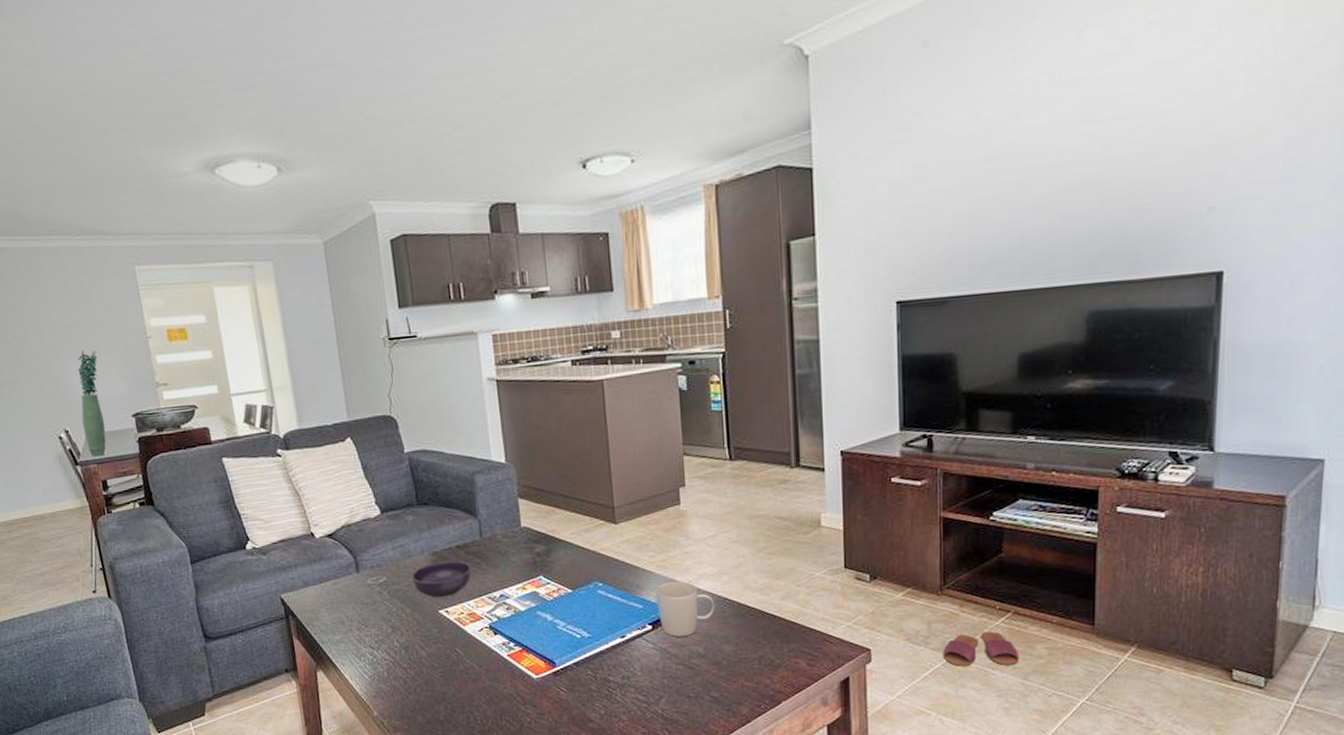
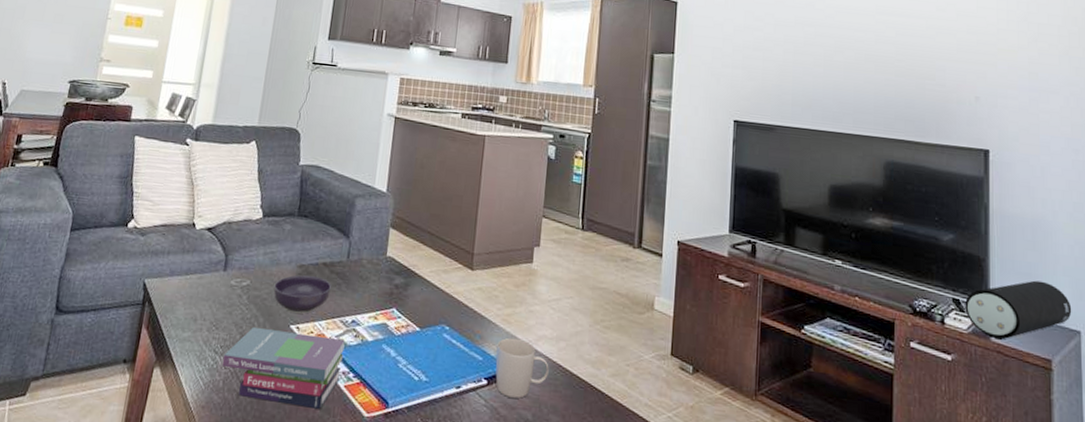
vase: present [78,351,107,457] -> none [16,17,58,112]
books: none [380,614,502,682] -> present [222,326,345,409]
speaker: none [1183,413,1316,485] -> present [965,280,1072,339]

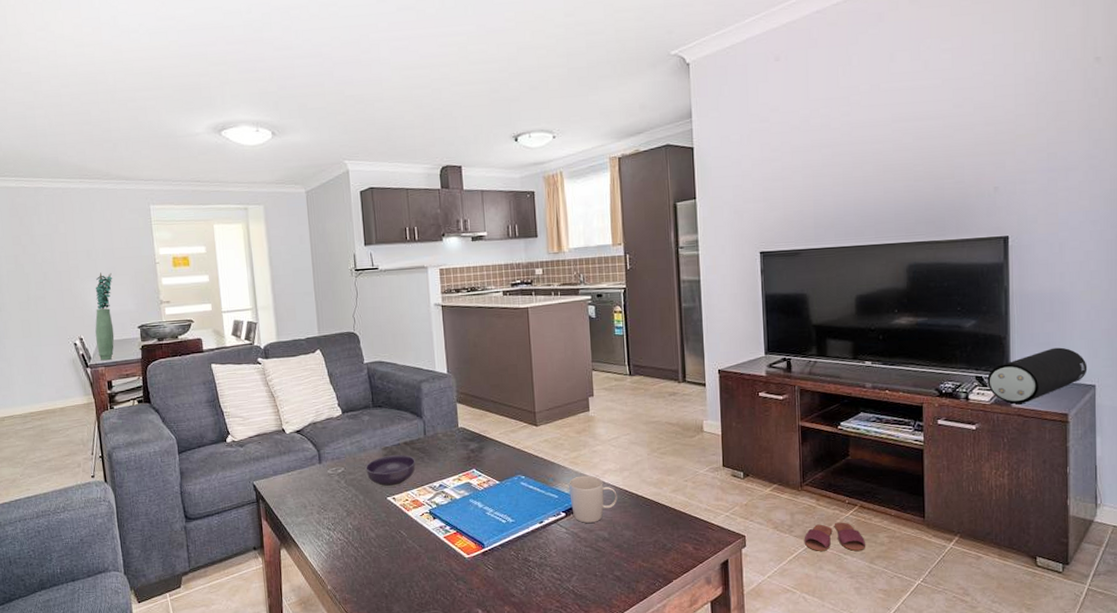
vase: none [16,17,58,112] -> present [95,272,115,361]
books: present [222,326,345,409] -> none [336,501,439,559]

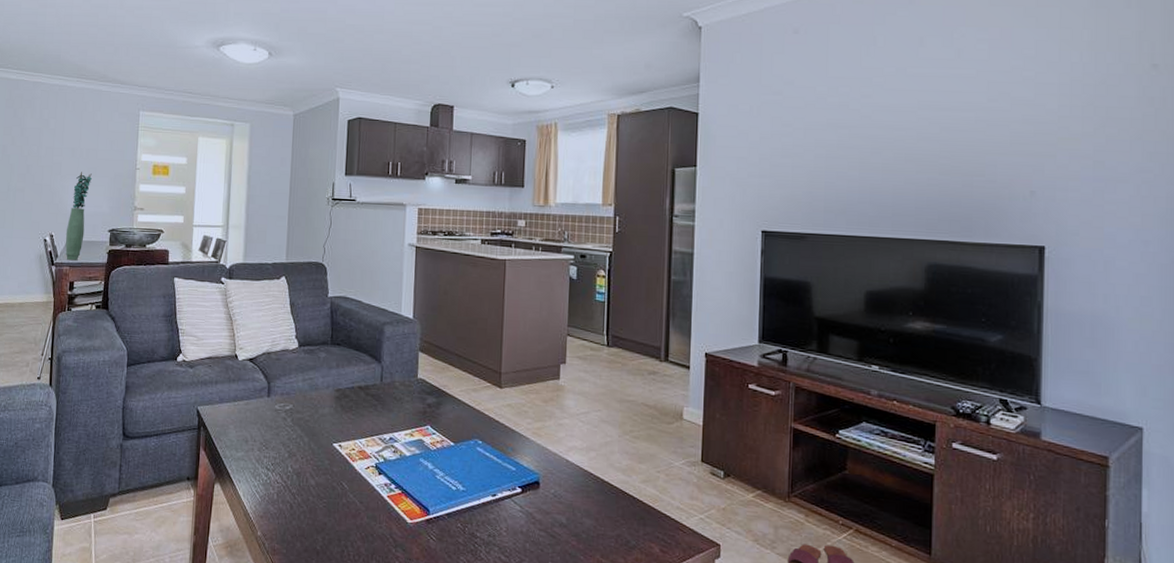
bowl: present [365,455,416,487] -> none [315,398,368,433]
mug: present [569,475,618,523] -> none [528,449,581,504]
speaker: present [987,347,1088,404] -> none [1013,378,1134,437]

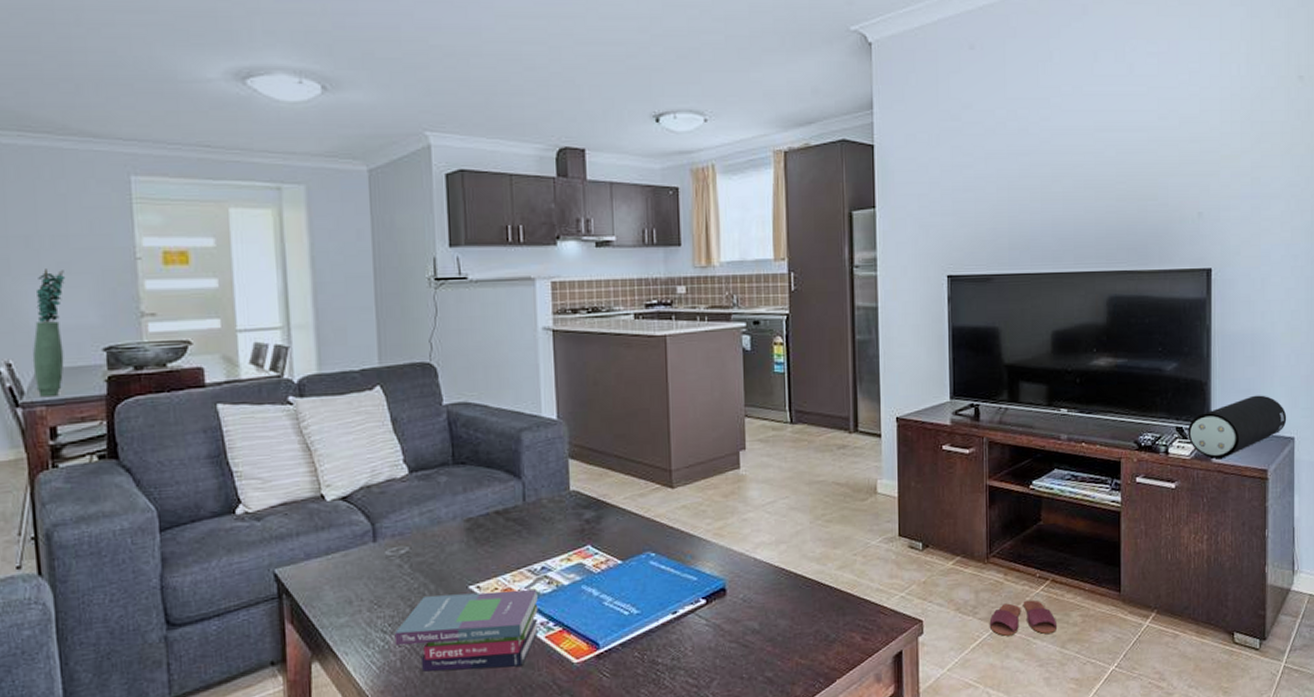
books: none [274,445,385,517] -> present [394,590,539,672]
speaker: none [1013,378,1134,437] -> present [1188,395,1287,458]

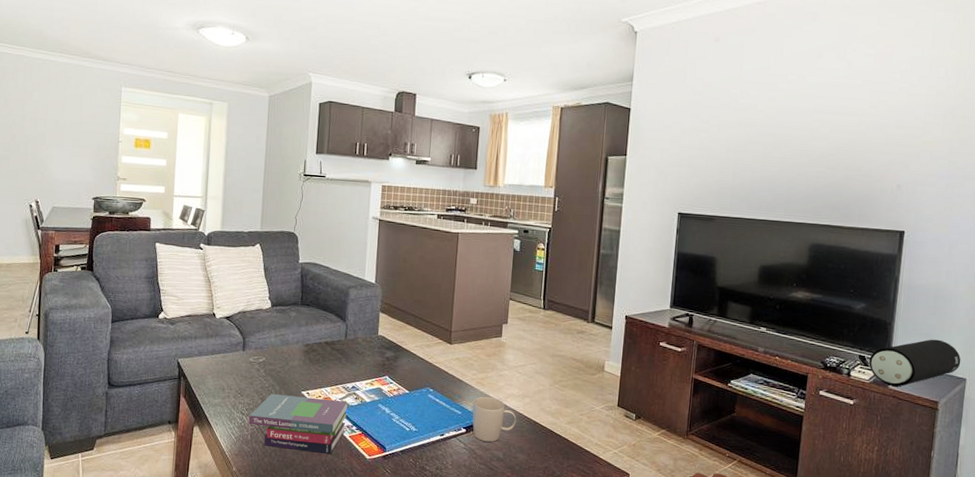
vase: present [32,269,66,398] -> none [50,142,77,226]
mug: none [711,550,772,612] -> present [472,396,517,442]

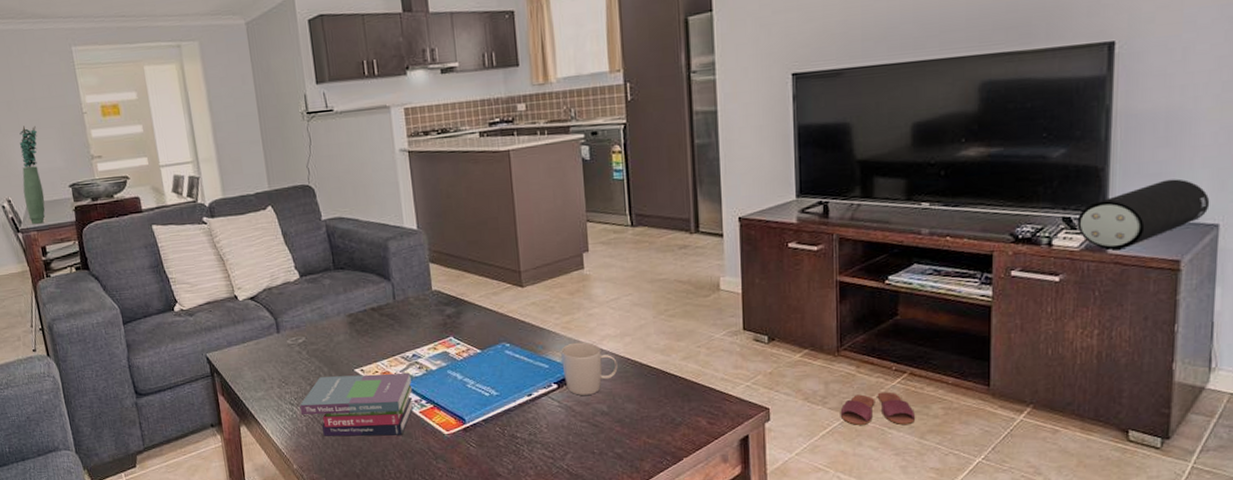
vase: none [50,142,77,226] -> present [19,126,46,225]

